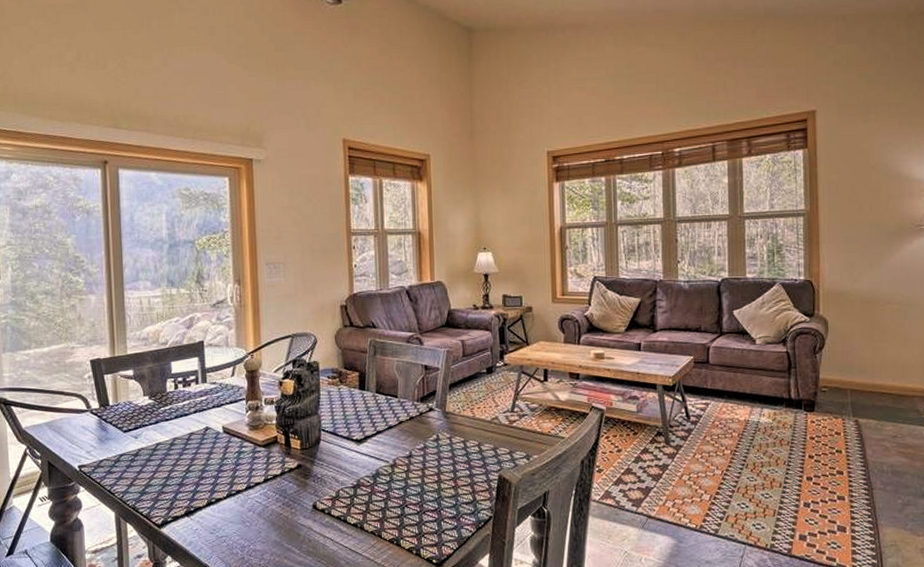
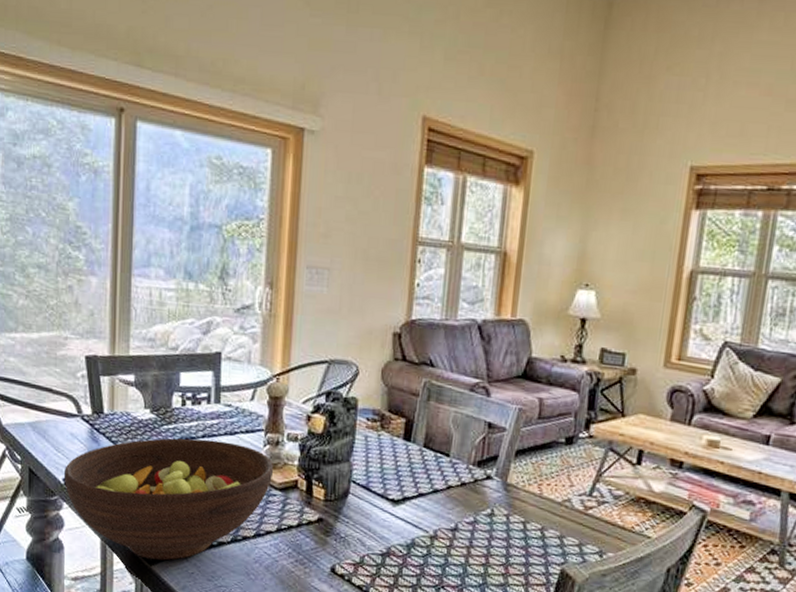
fruit bowl: none [78,413,257,523] -> present [63,438,274,561]

